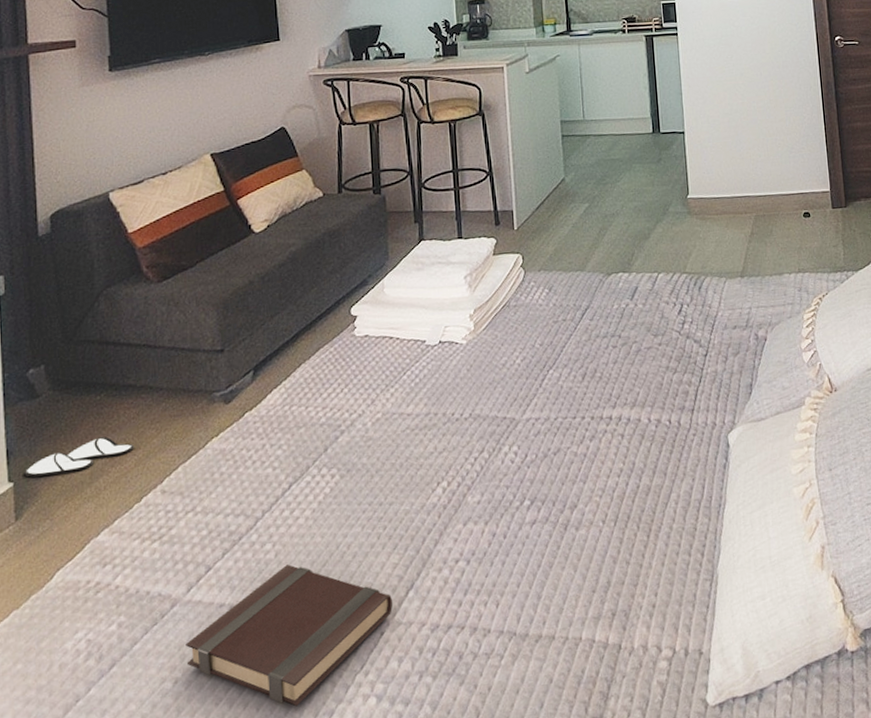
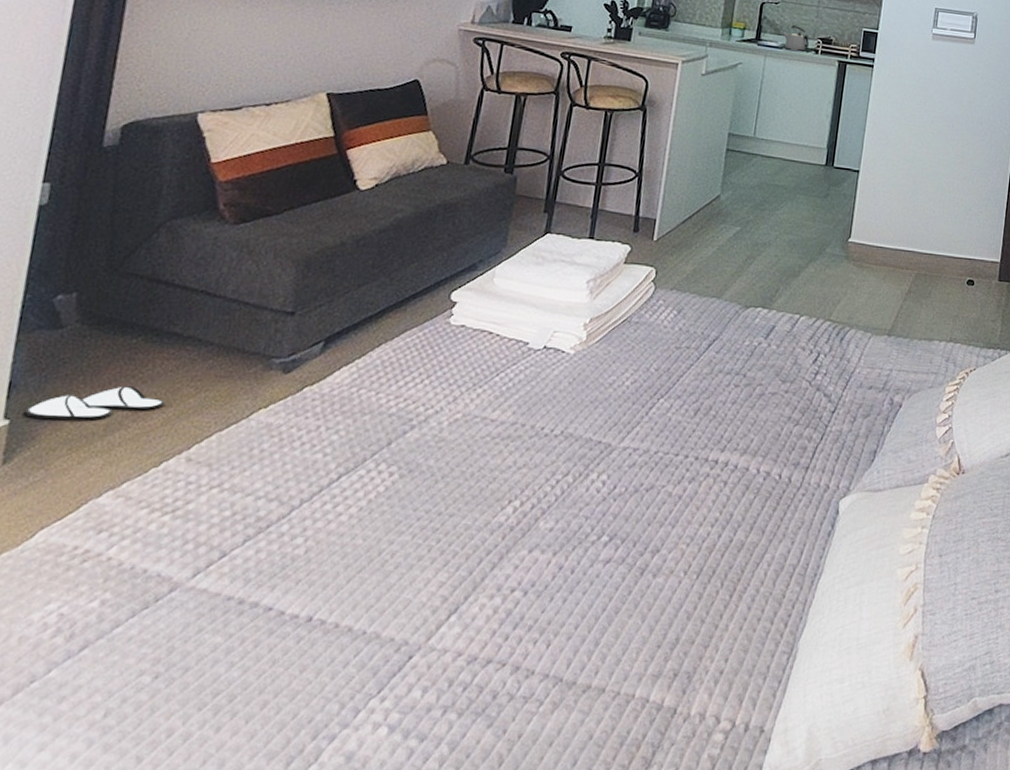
book: present [186,564,393,707] -> none [173,564,431,725]
kettle: none [589,11,615,35] -> present [782,25,809,52]

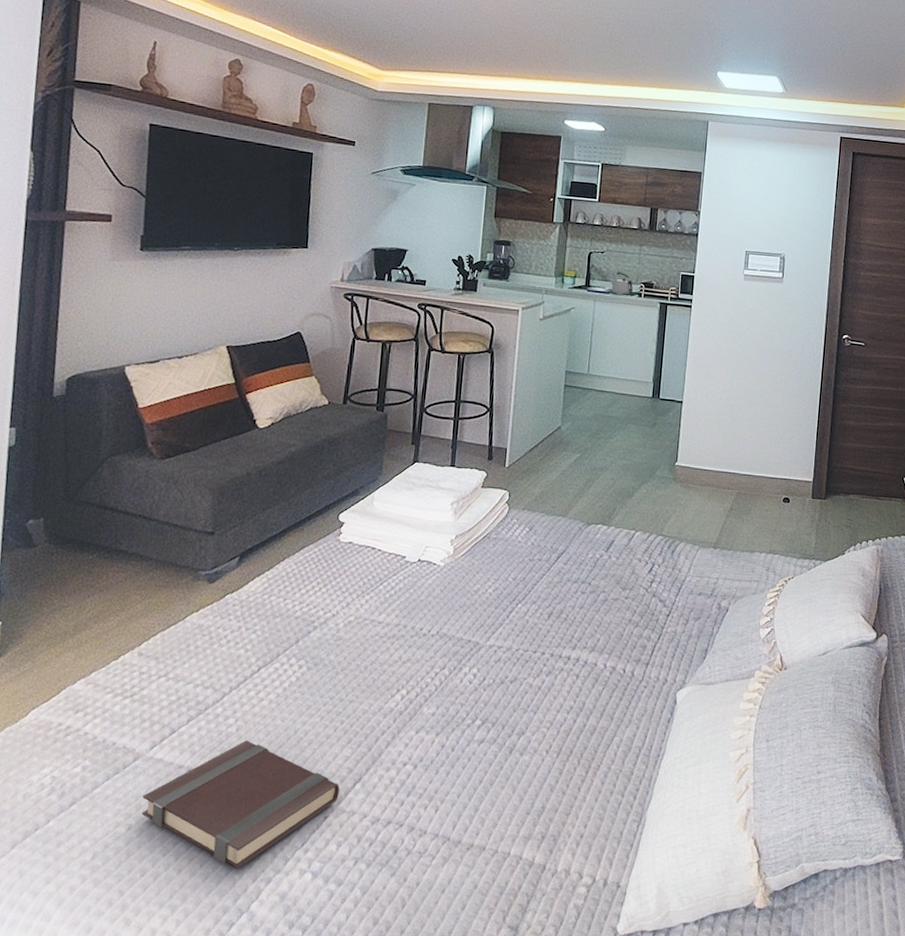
slippers: present [25,386,165,421] -> none [12,594,118,622]
book: none [173,564,431,725] -> present [141,740,340,869]

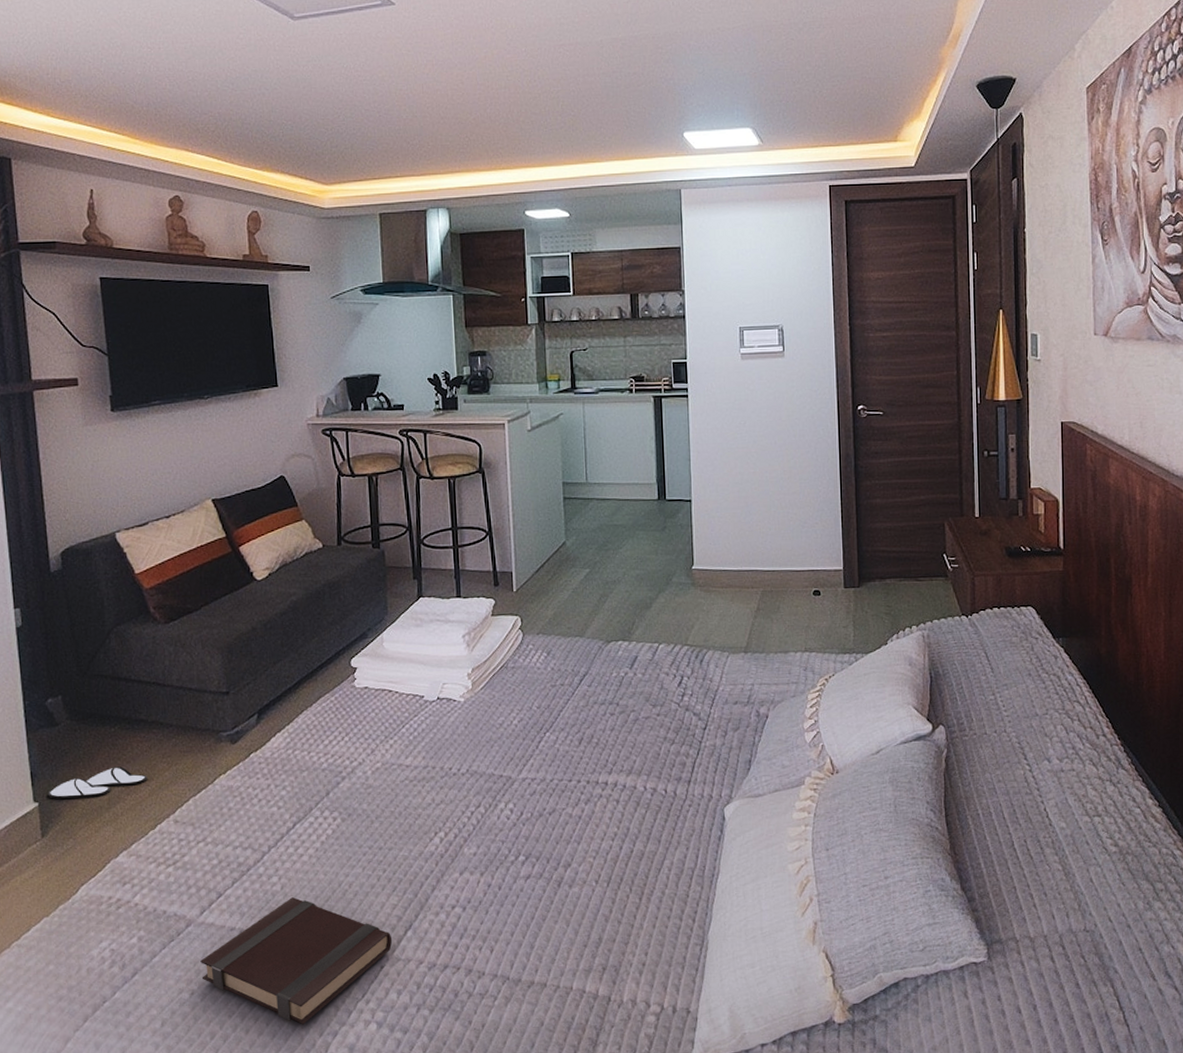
slippers: none [12,594,118,622] -> present [47,766,147,800]
kettle: present [608,272,633,296] -> none [595,369,622,394]

